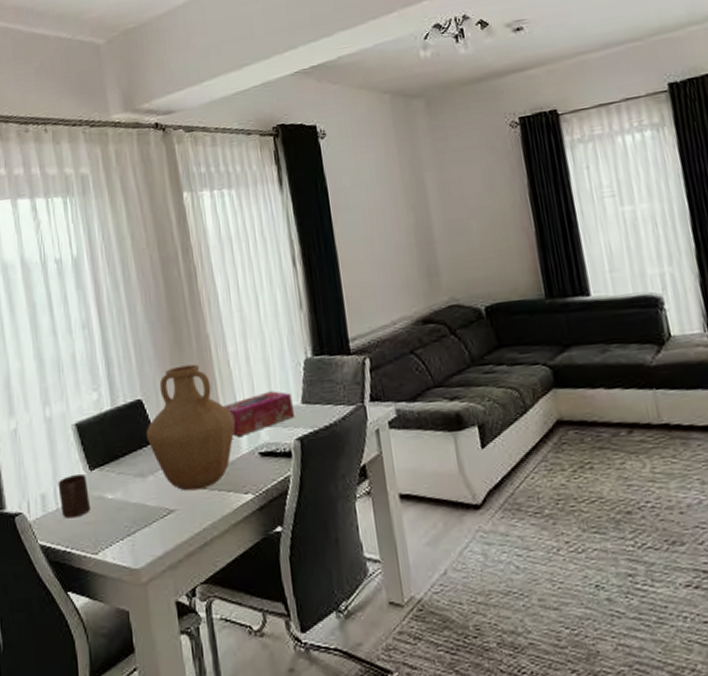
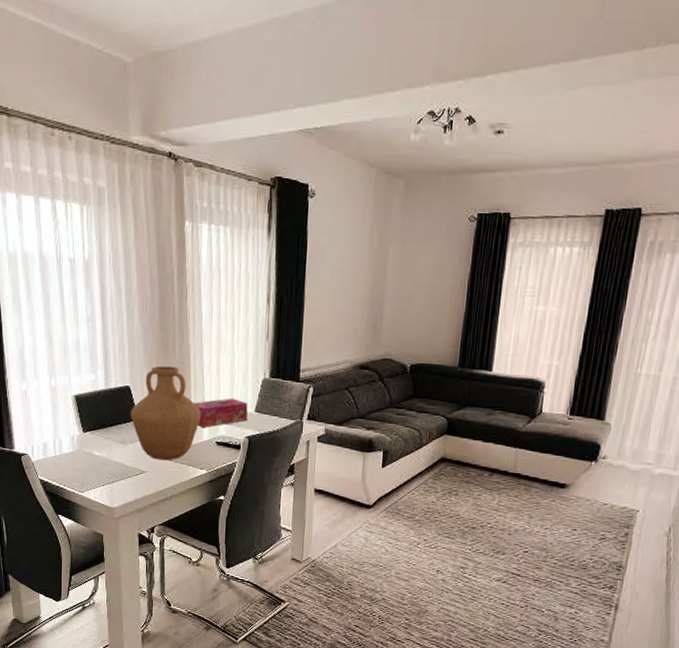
cup: present [57,474,90,519] -> none [57,433,81,465]

